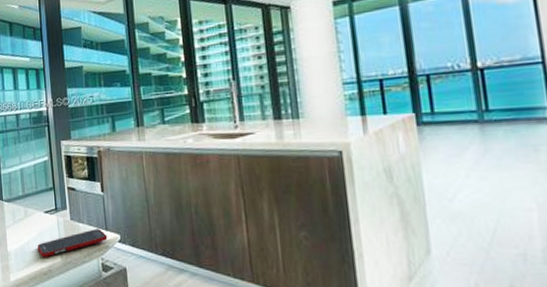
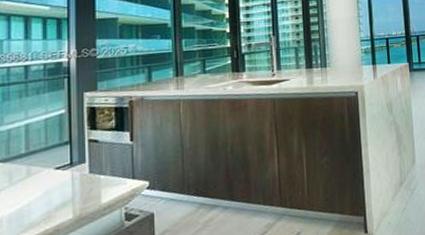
cell phone: present [37,229,108,258] -> none [41,178,134,219]

